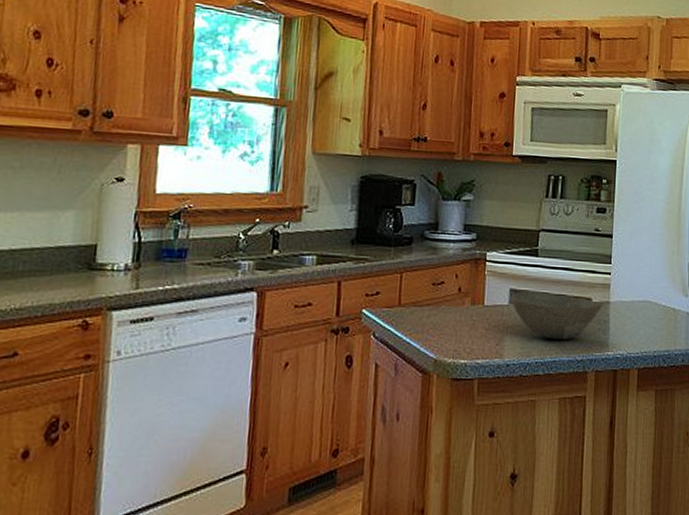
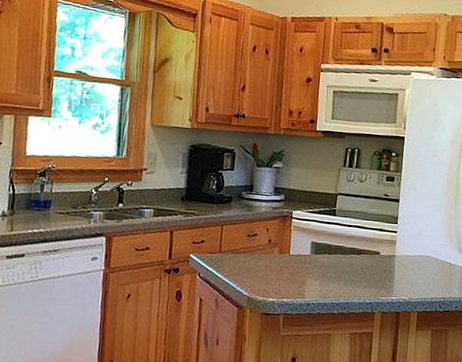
bowl: present [510,290,603,339] -> none [312,243,389,285]

